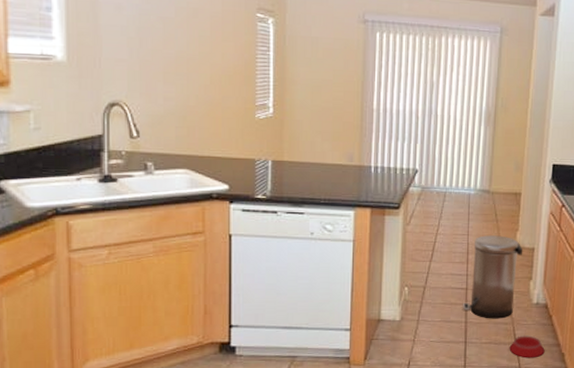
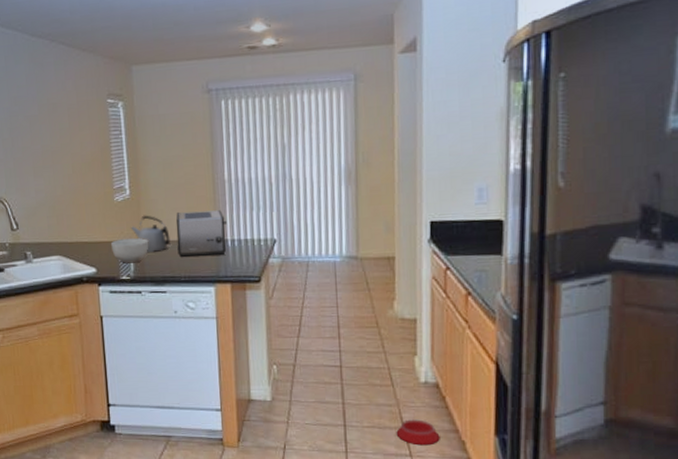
bowl: none [247,156,290,183] -> present [110,237,149,264]
kettle: none [271,135,313,174] -> present [130,215,171,253]
toaster: none [319,135,371,180] -> present [175,210,227,257]
pedal bin: present [462,235,523,319] -> none [337,306,403,400]

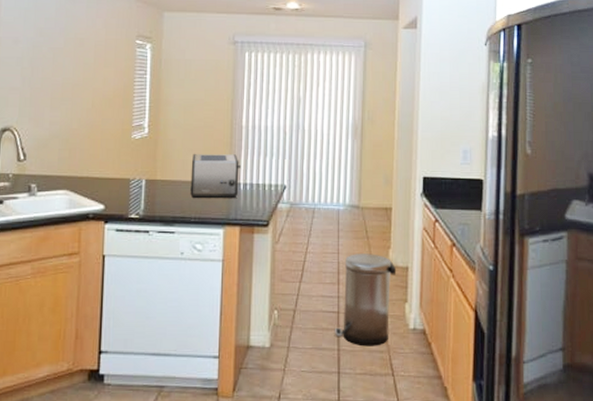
bowl: present [110,237,149,264] -> none [122,176,162,202]
kettle: present [130,215,171,253] -> none [145,154,184,193]
pedal bin: none [337,306,403,400] -> present [334,253,397,347]
pet bowl: present [396,419,440,446] -> none [386,366,425,393]

